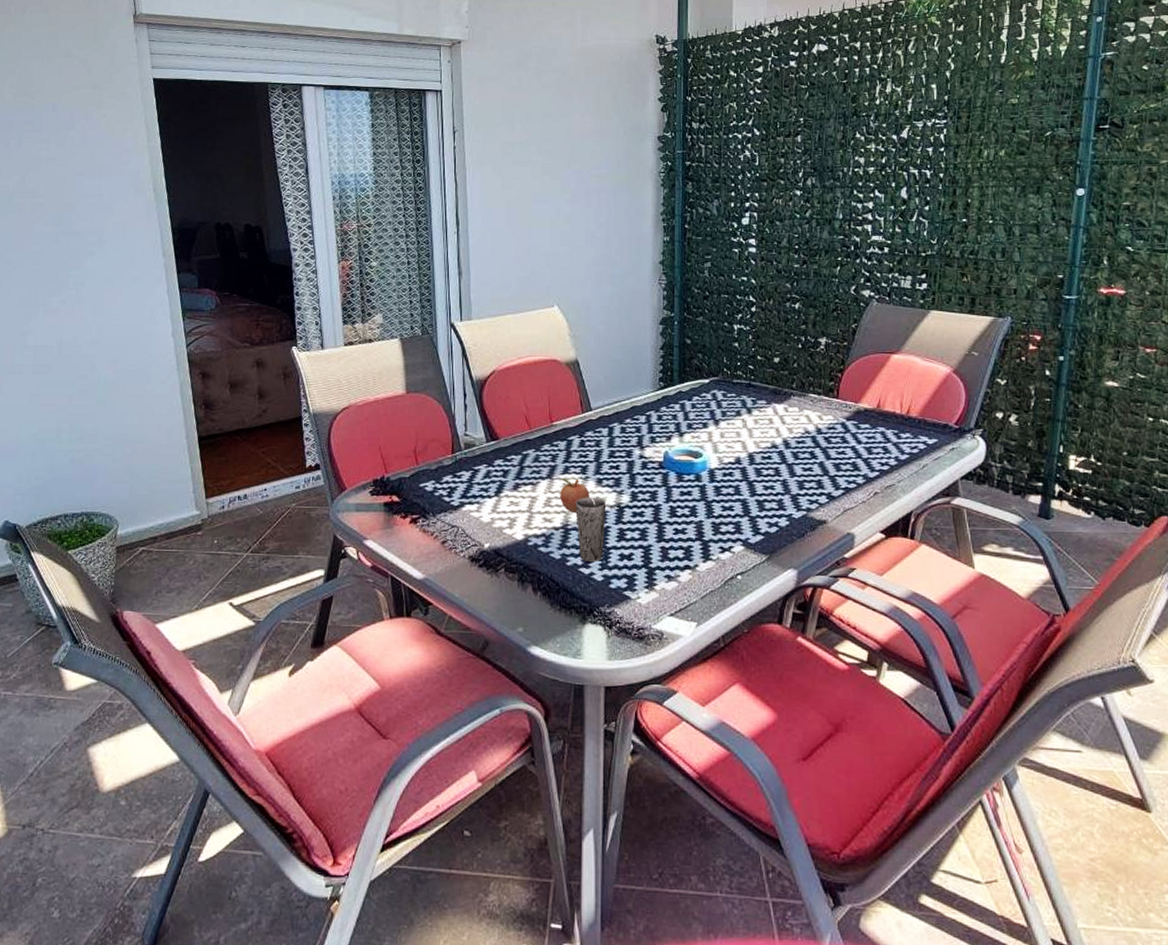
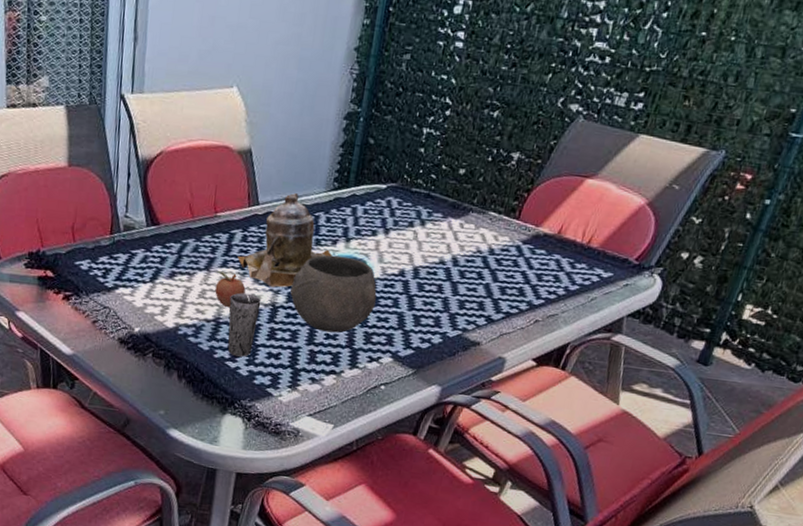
teapot: none [578,396,668,488] -> present [237,193,332,287]
bowl: none [634,451,718,527] -> present [290,254,377,333]

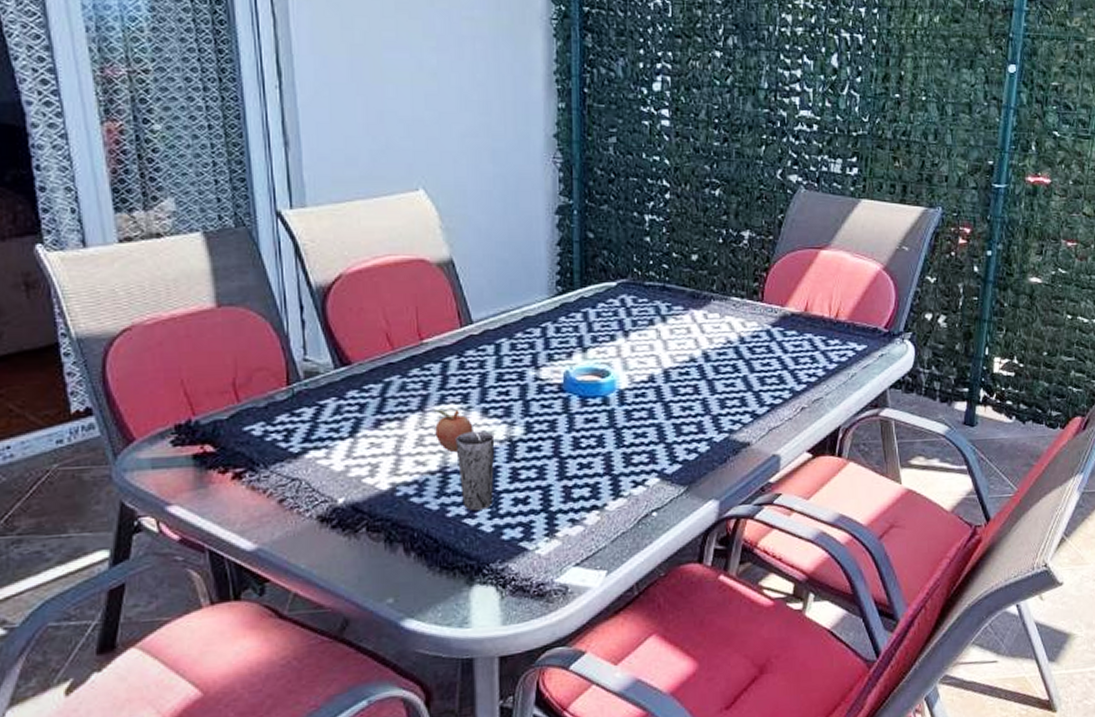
teapot: present [237,193,332,287] -> none [457,305,569,419]
bowl: present [290,254,377,333] -> none [528,369,629,461]

